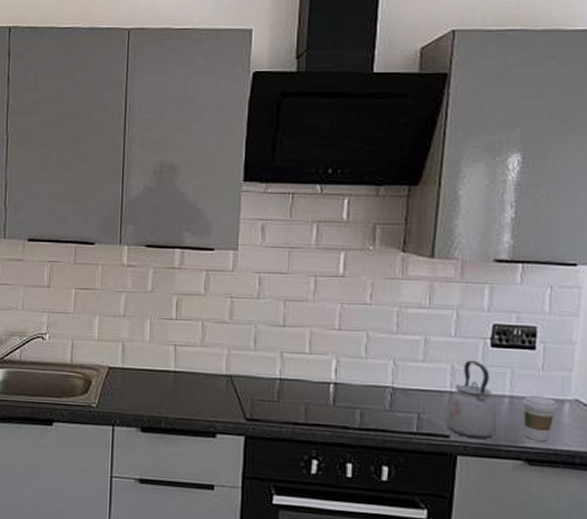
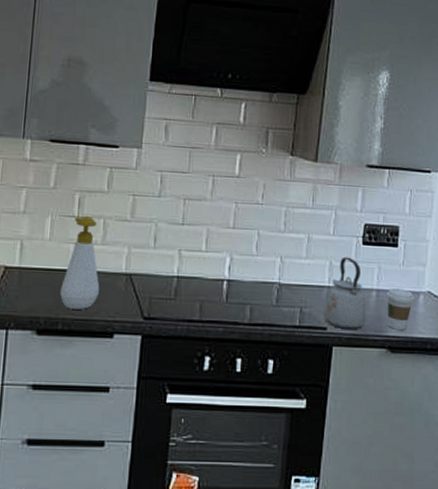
soap bottle: none [162,319,201,409] -> present [60,216,100,310]

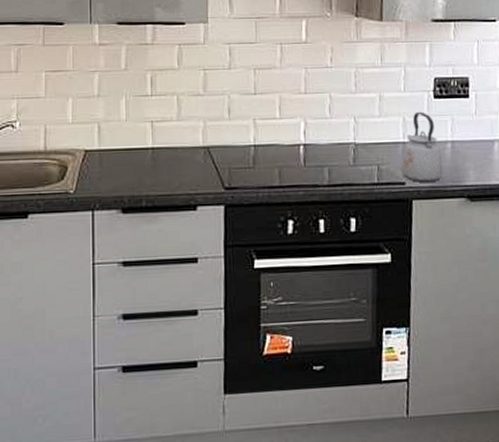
soap bottle: present [60,216,100,310] -> none [141,94,180,186]
coffee cup: present [387,288,414,331] -> none [461,138,490,180]

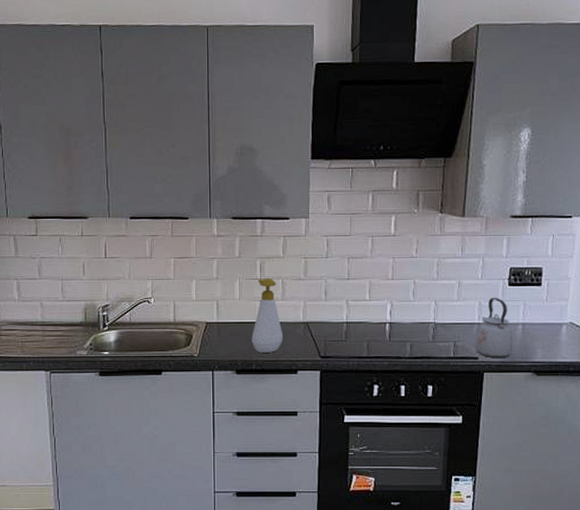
soap bottle: none [141,94,180,186] -> present [252,278,283,353]

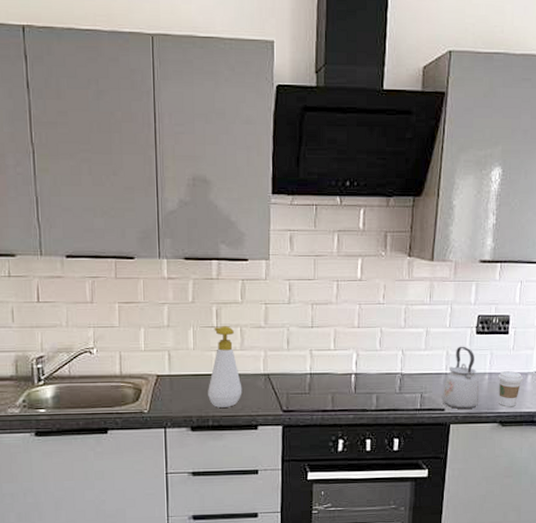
coffee cup: none [532,322,557,357] -> present [498,371,523,407]

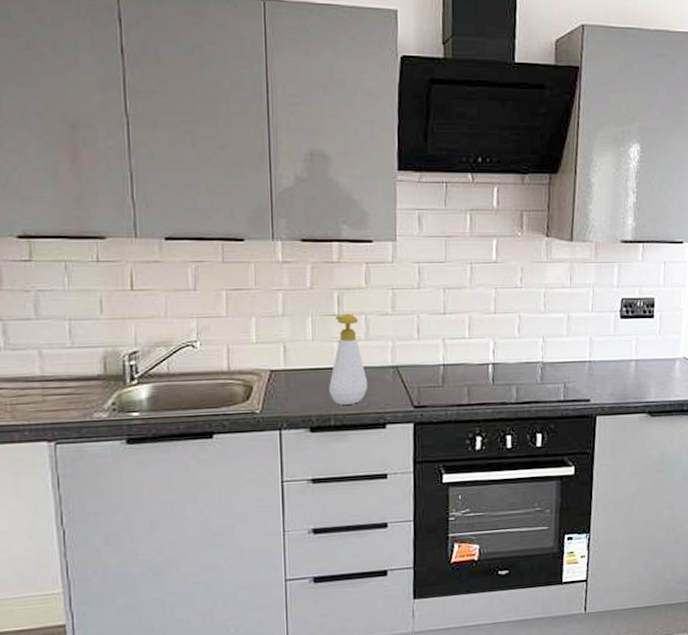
kettle: present [443,346,480,410] -> none [587,331,626,400]
coffee cup: present [498,371,523,407] -> none [645,357,671,396]

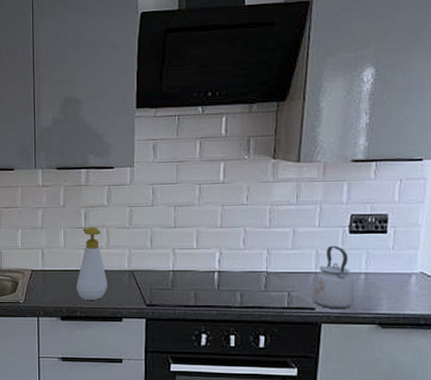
kettle: none [587,331,626,400] -> present [312,245,354,310]

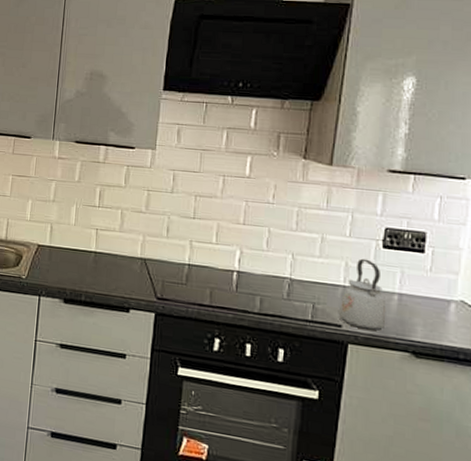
soap bottle: present [76,227,108,300] -> none [83,207,118,286]

